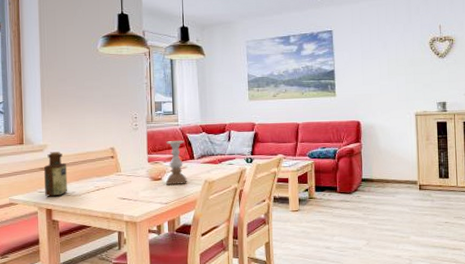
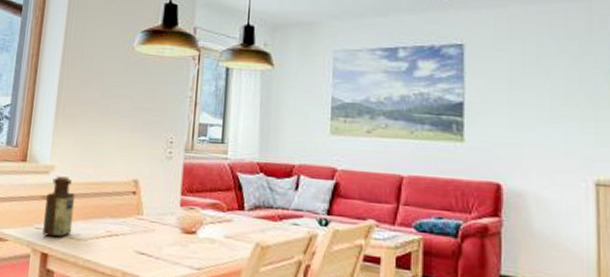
candle holder: present [166,140,187,185] -> none [202,180,234,245]

